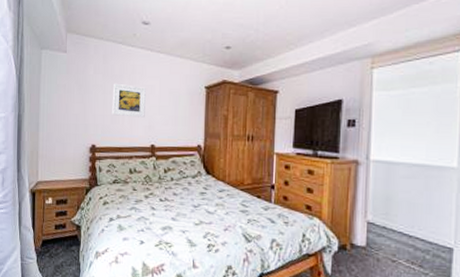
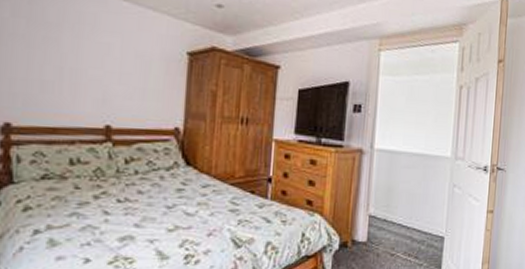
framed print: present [112,83,146,118] -> none [41,34,99,87]

